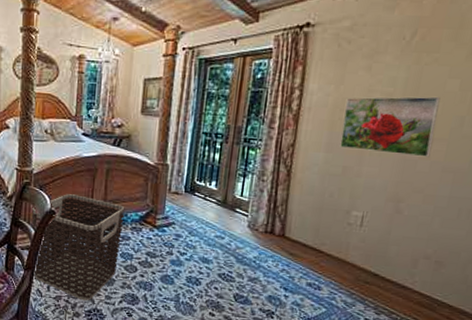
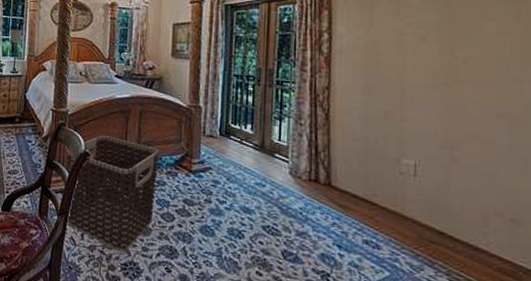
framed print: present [340,96,440,158] -> none [377,39,479,102]

